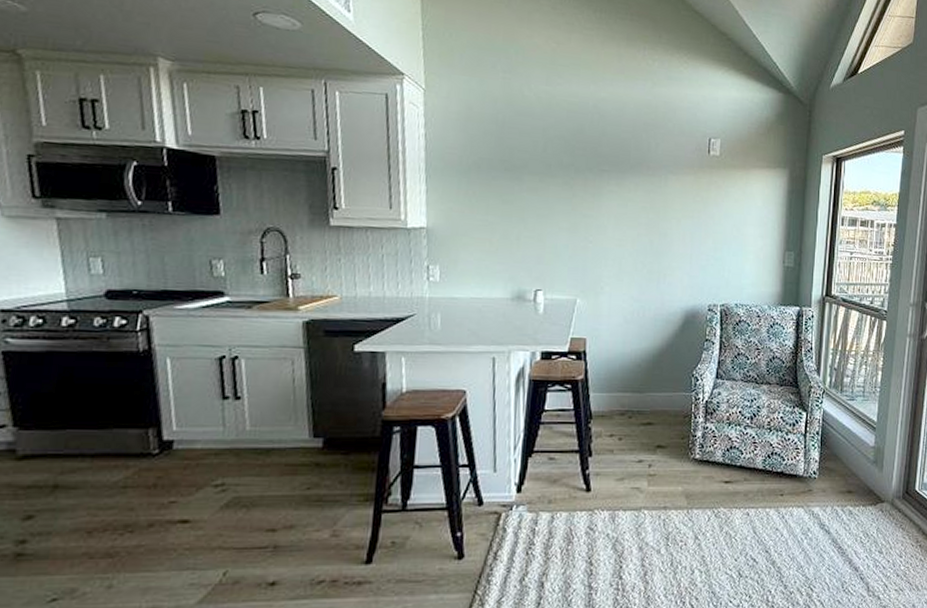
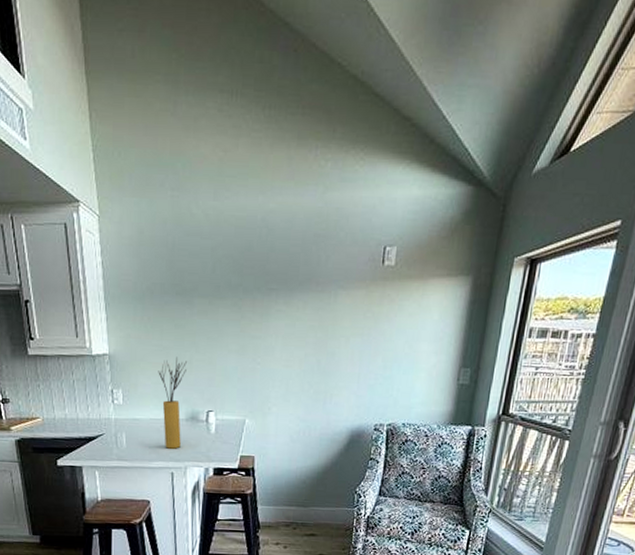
vase: none [482,232,514,331] -> present [158,356,187,449]

